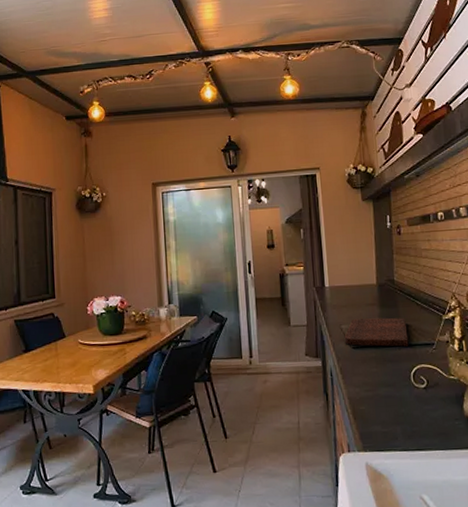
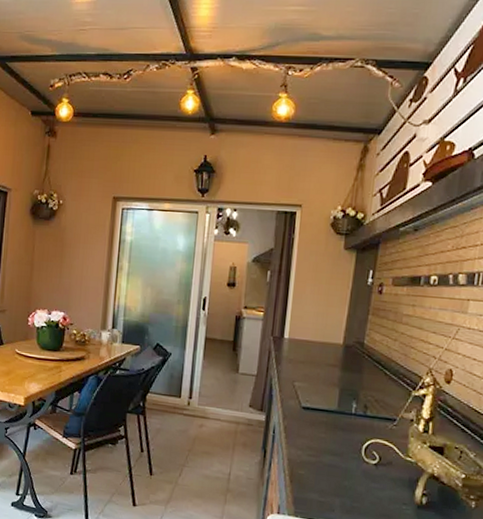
cutting board: present [344,318,409,347] -> none [295,377,368,417]

